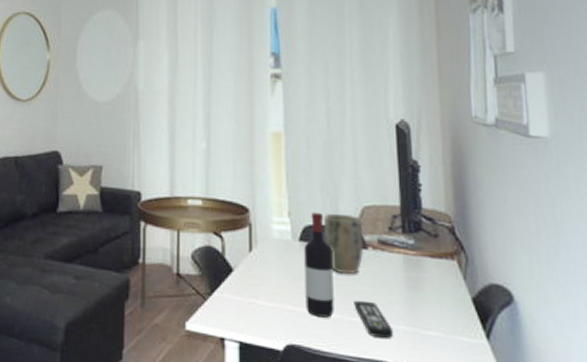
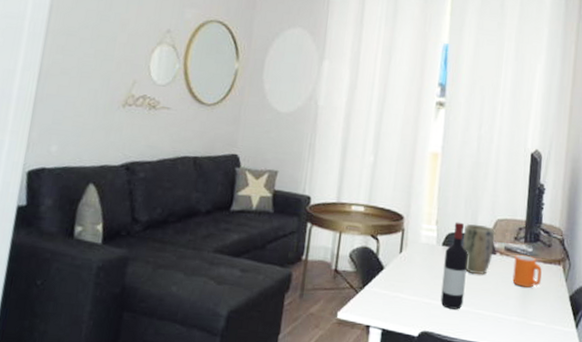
remote control: present [354,300,394,338] -> none [479,295,508,327]
mug: none [392,248,431,289] -> present [512,254,542,288]

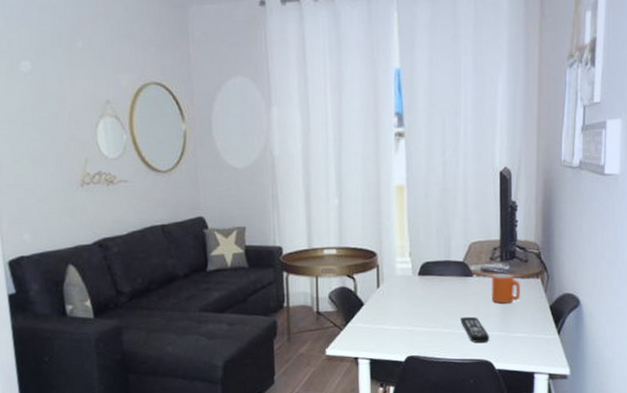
wine bottle: present [440,222,468,310] -> none [422,251,445,333]
plant pot: present [463,223,495,275] -> none [439,250,470,299]
remote control: none [479,295,508,327] -> present [461,316,490,343]

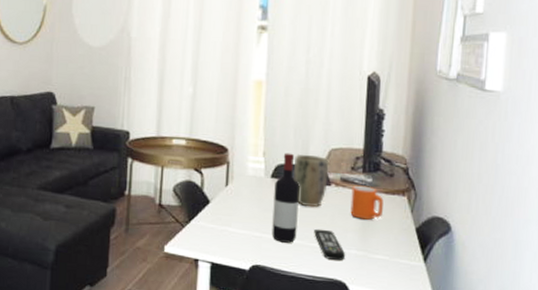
wine bottle: none [422,251,445,333] -> present [272,152,300,243]
plant pot: none [439,250,470,299] -> present [294,153,329,208]

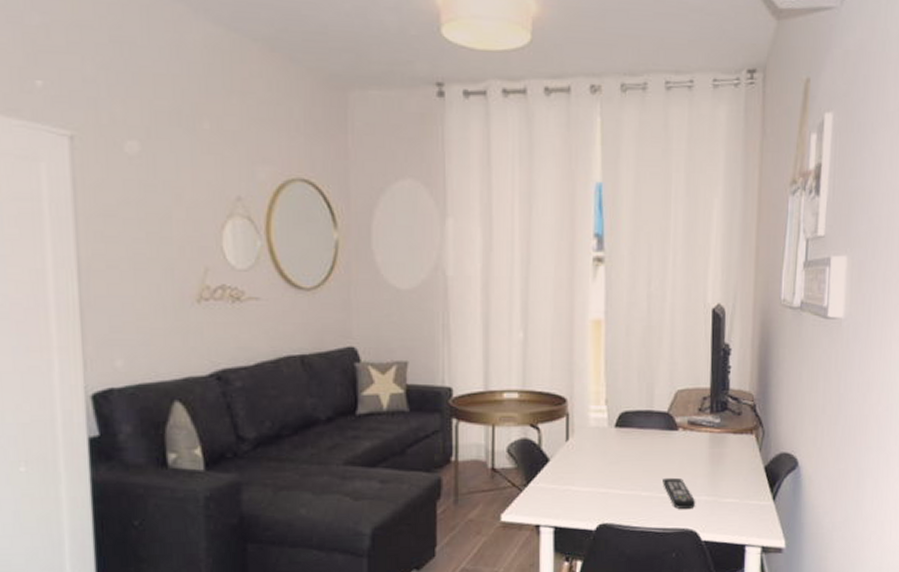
wine bottle: present [272,152,300,243] -> none [618,398,646,496]
plant pot: present [294,153,329,208] -> none [639,398,676,456]
mug: present [350,185,384,220] -> none [699,427,732,463]

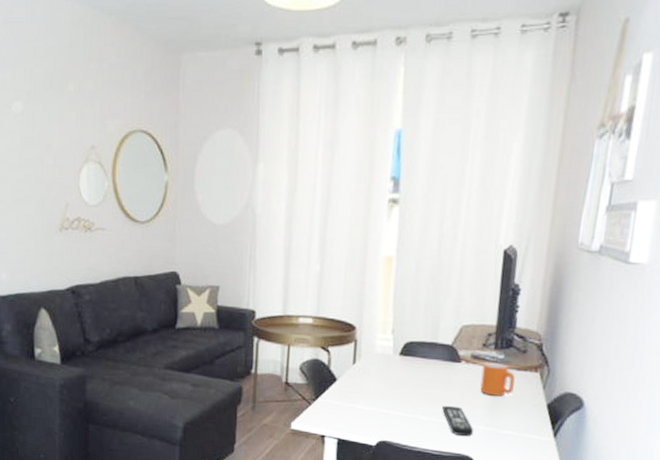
mug: none [699,427,732,463] -> present [480,362,515,396]

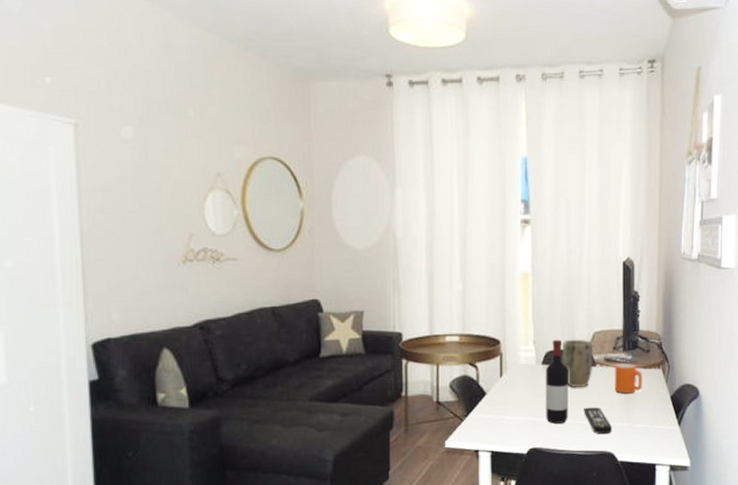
wine bottle: none [399,330,429,420] -> present [546,339,569,424]
plant pot: none [423,331,460,385] -> present [563,339,594,388]

